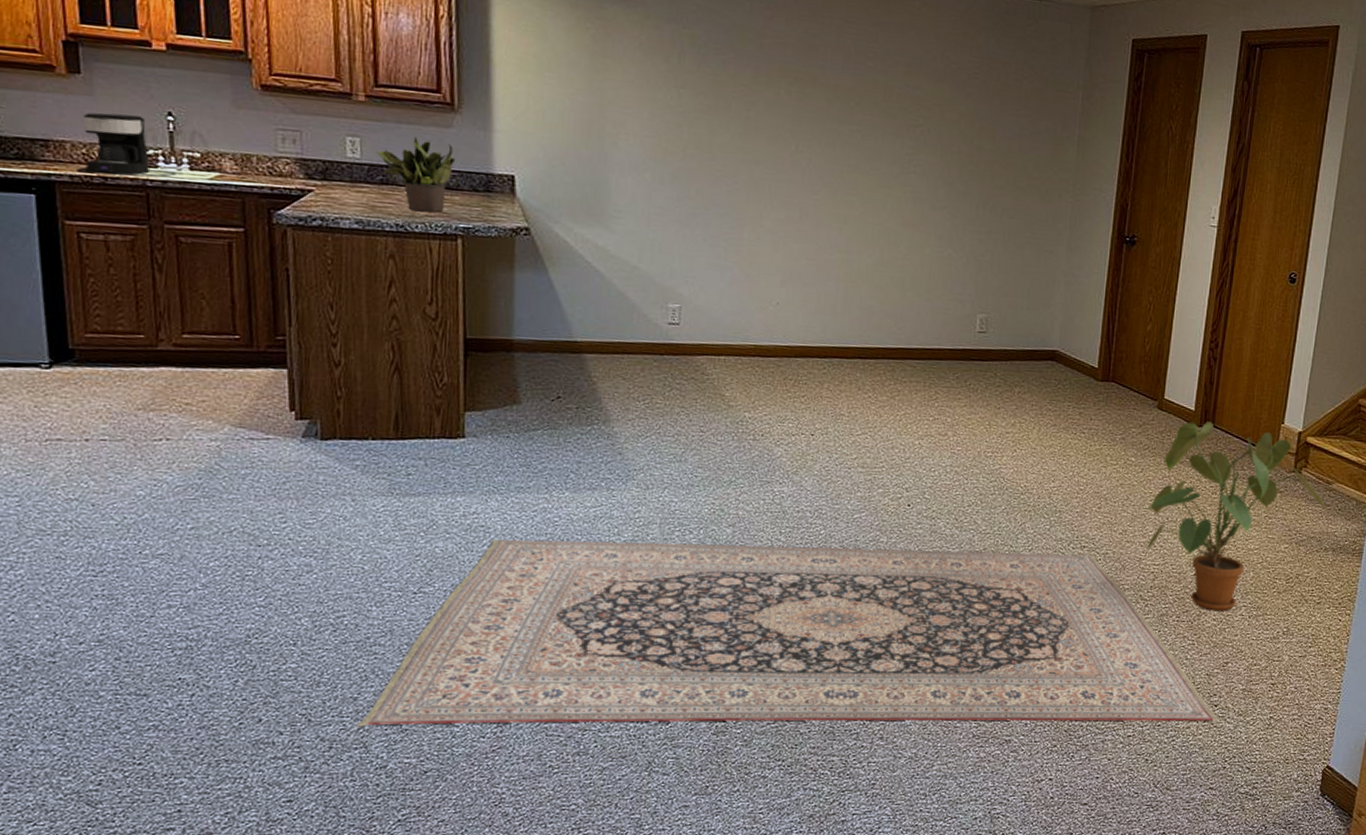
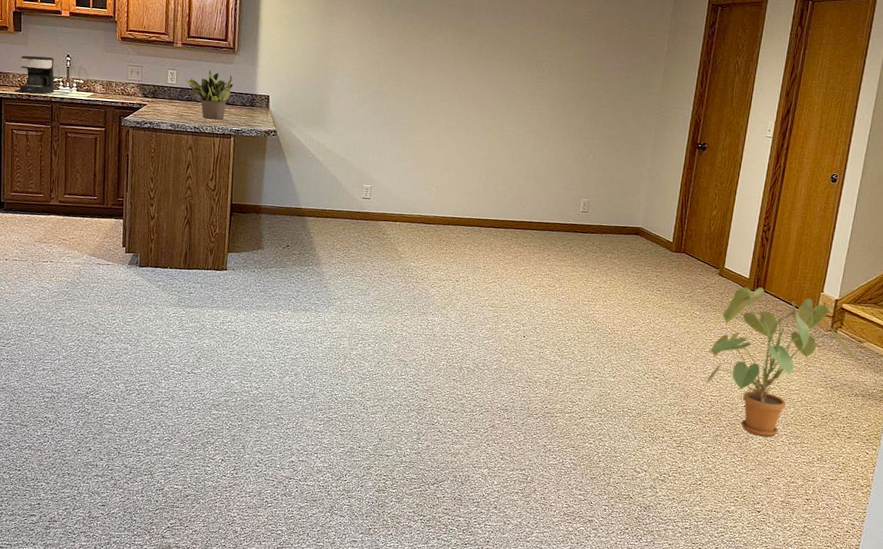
area rug: present [357,539,1221,727] -> none [147,341,763,526]

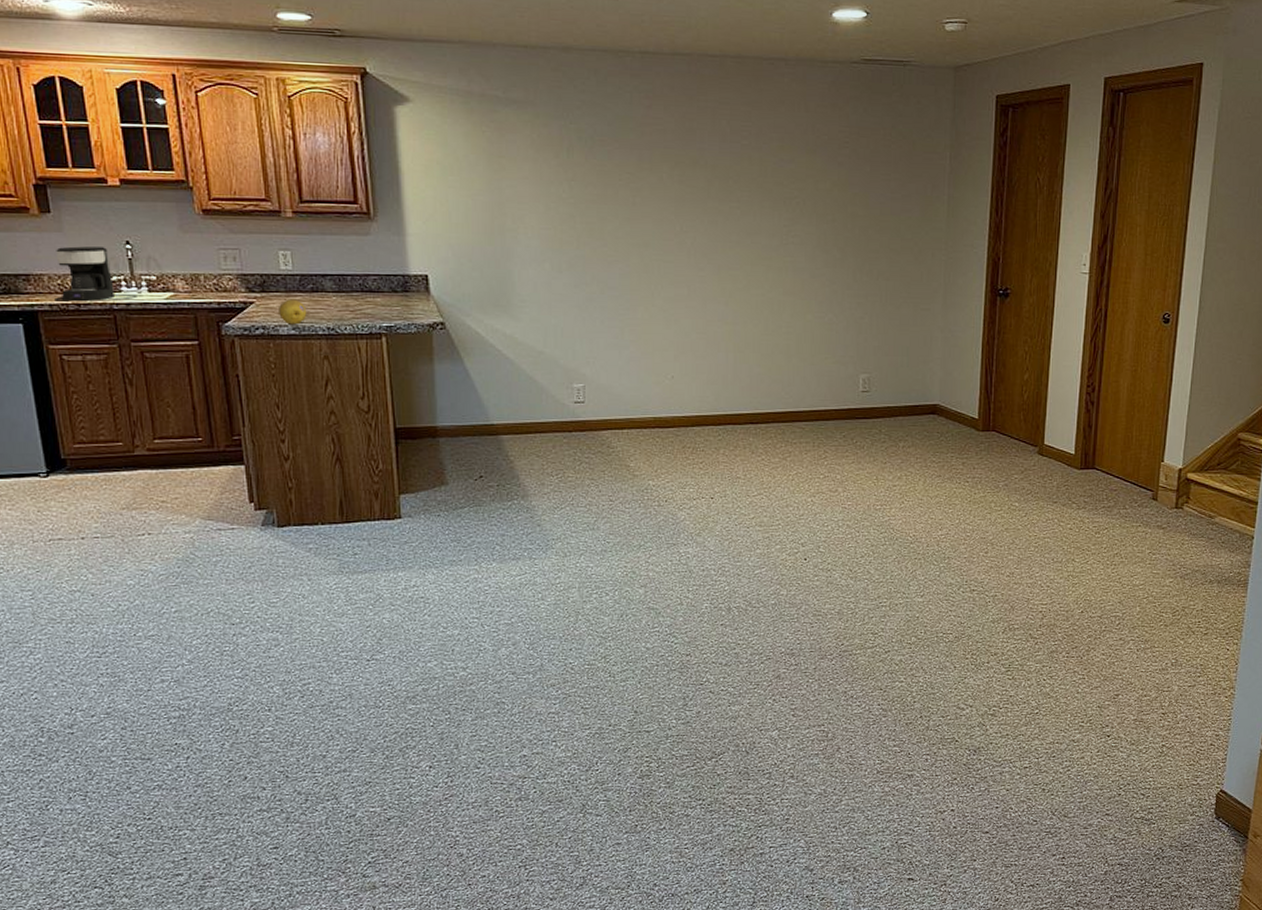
fruit: none [162,104,182,123] -> present [279,299,307,325]
potted plant: present [185,69,234,120] -> none [305,244,375,315]
house plant: present [705,287,859,437] -> none [1030,464,1211,646]

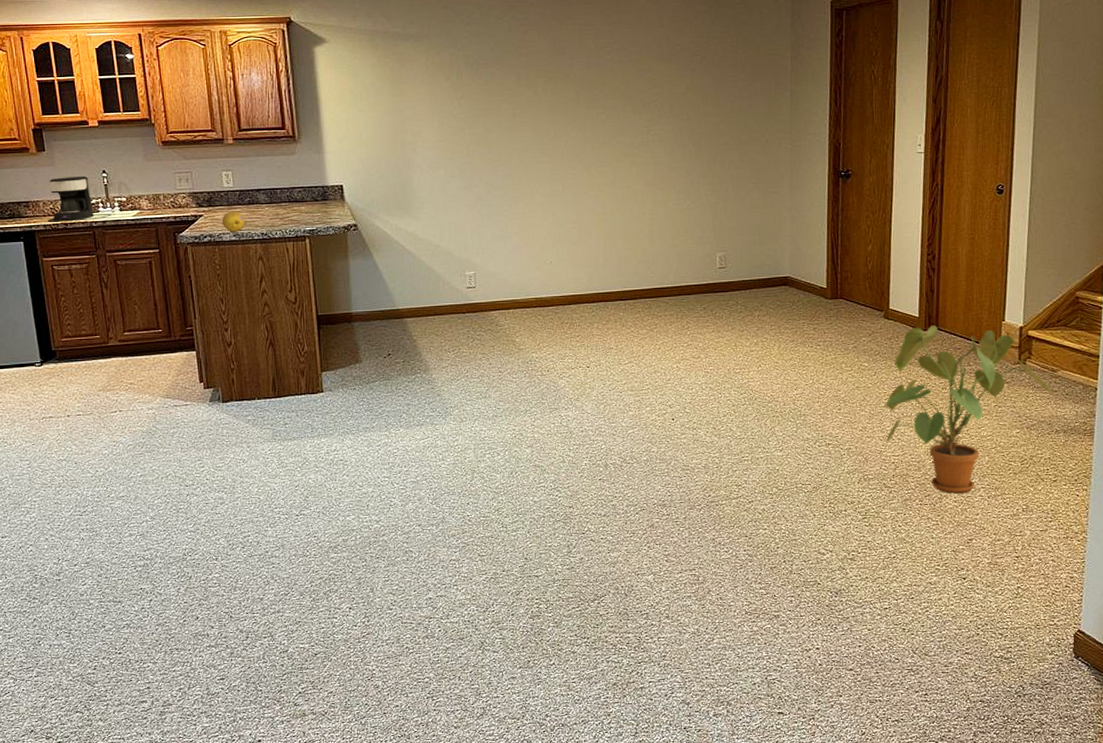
house plant: none [1030,464,1211,646] -> present [881,325,1055,494]

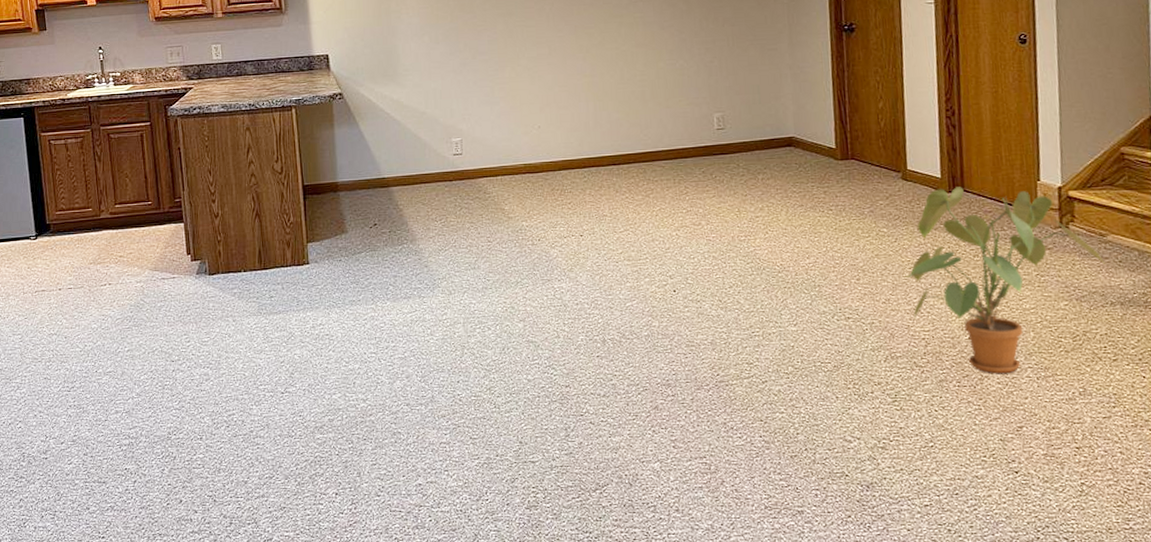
coffee maker: present [48,176,111,222] -> none [47,53,106,98]
fruit: present [222,211,245,232] -> none [211,83,233,104]

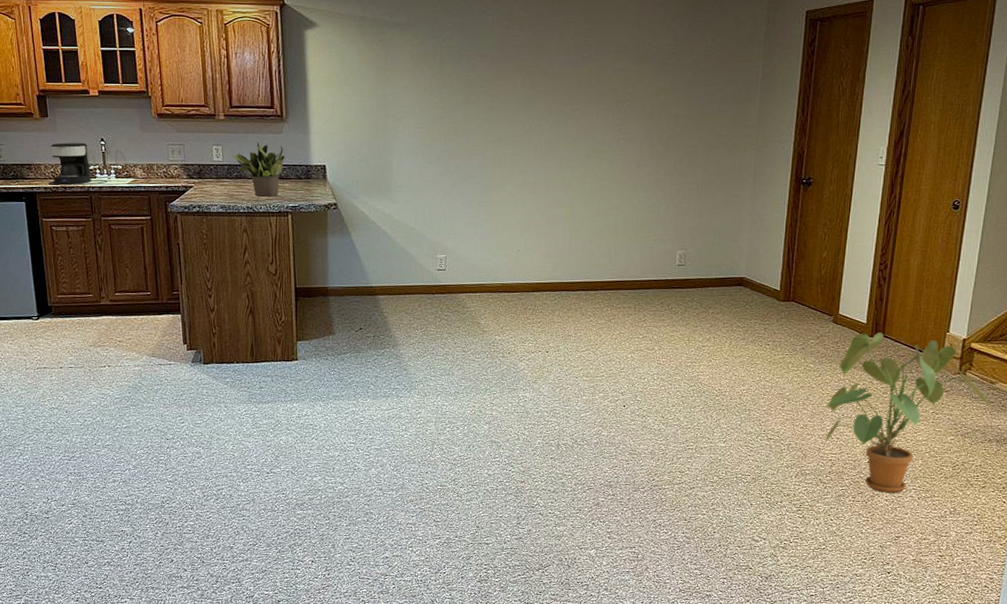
coffee maker: none [47,53,106,98] -> present [48,143,108,186]
potted plant: none [231,36,286,93] -> present [232,141,285,197]

